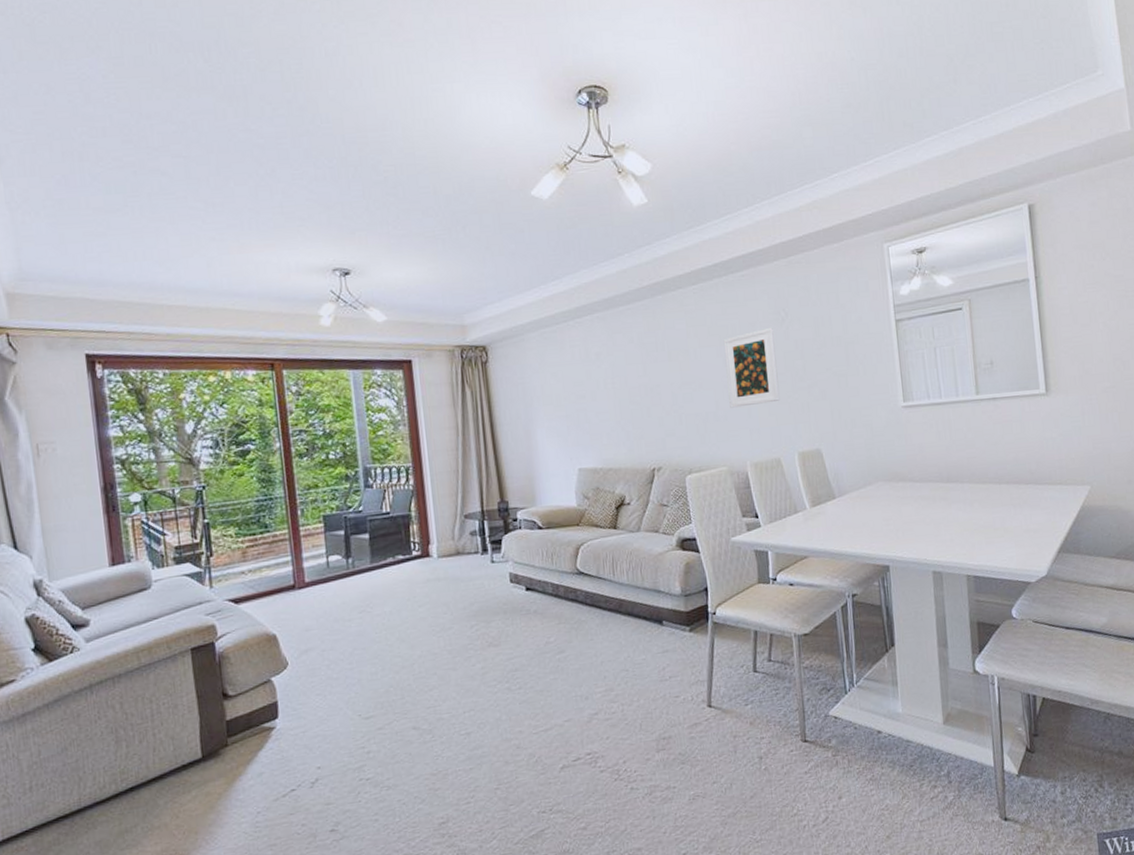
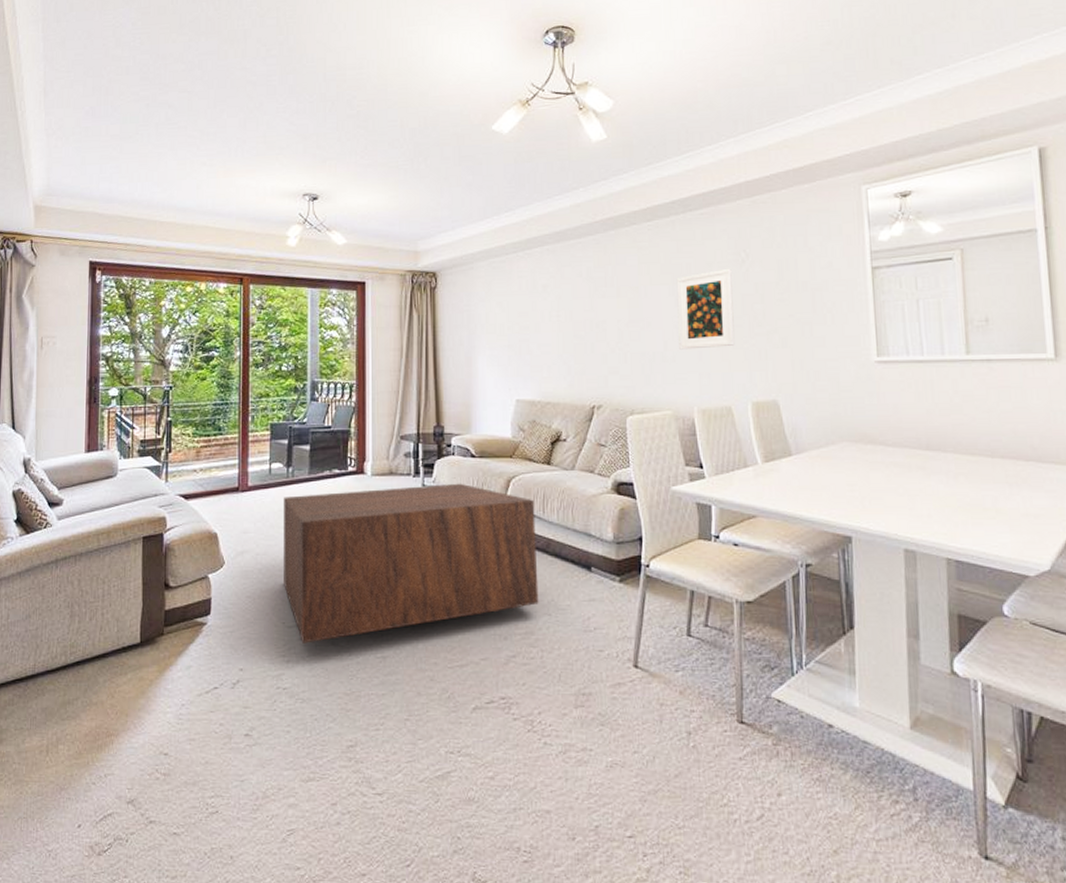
coffee table: none [346,555,616,733] -> present [284,483,539,644]

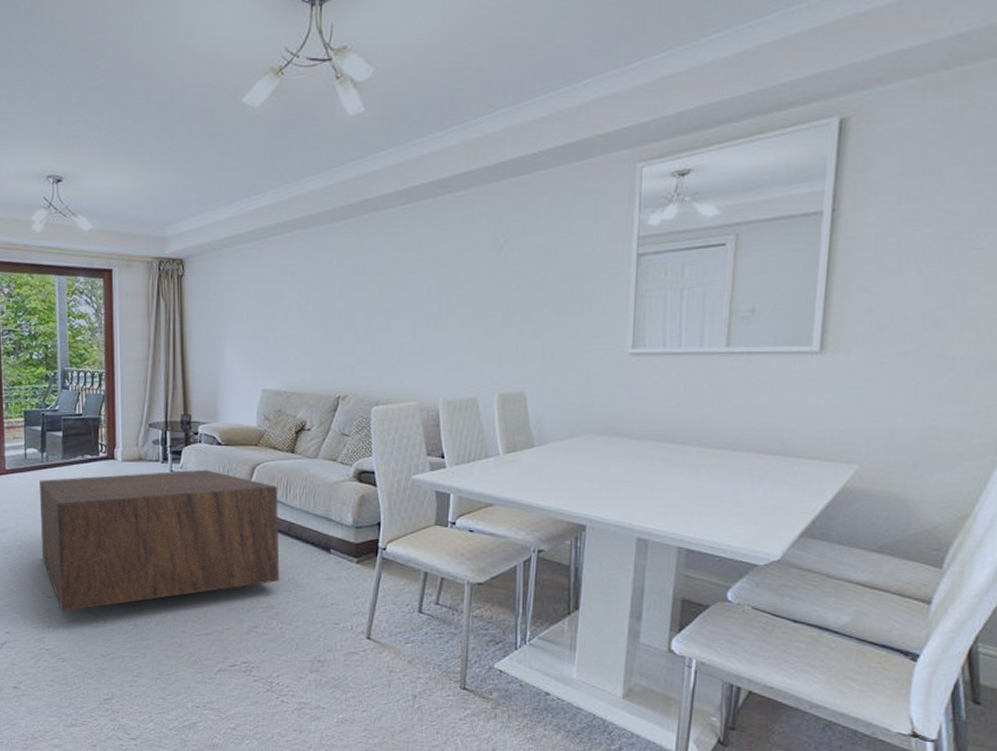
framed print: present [676,268,735,350] -> none [428,255,488,340]

